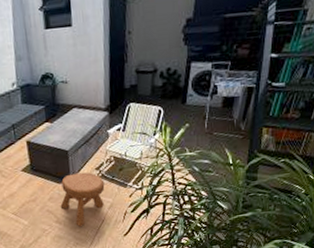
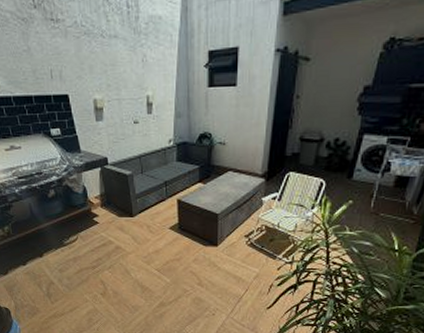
stool: present [60,172,105,226] -> none [204,238,253,292]

